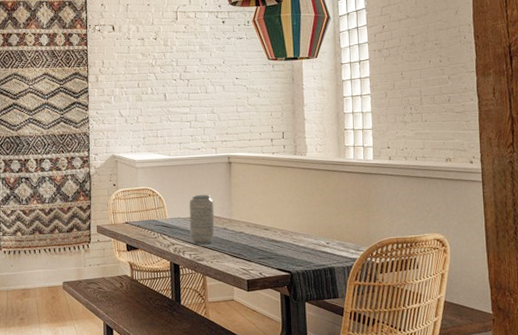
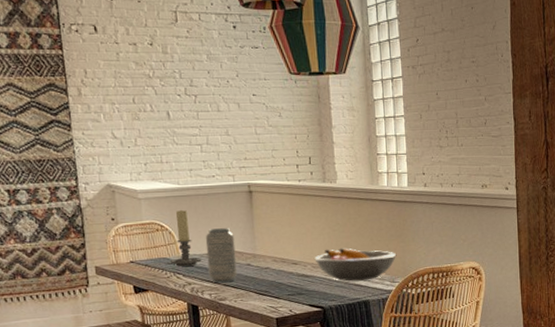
candle holder: none [158,177,185,228] -> present [169,209,202,266]
fruit bowl: none [284,216,362,248] -> present [314,248,397,281]

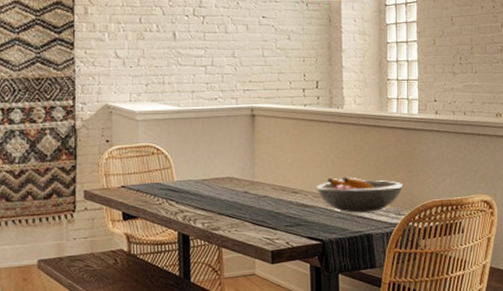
candle holder: present [169,209,202,266] -> none [163,132,197,193]
vase: present [205,228,238,283] -> none [202,153,234,212]

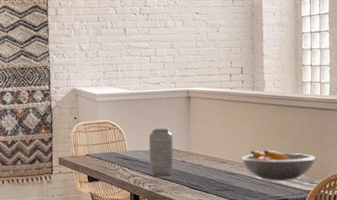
vase: none [202,153,234,212] -> present [148,128,174,177]

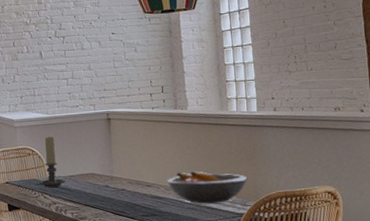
candle holder: none [118,111,145,160] -> present [38,136,66,187]
vase: present [148,128,174,177] -> none [69,152,97,203]

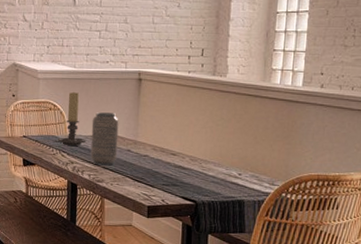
vase: none [69,152,97,203] -> present [90,112,119,166]
fruit bowl: present [167,171,248,204] -> none [193,143,281,180]

